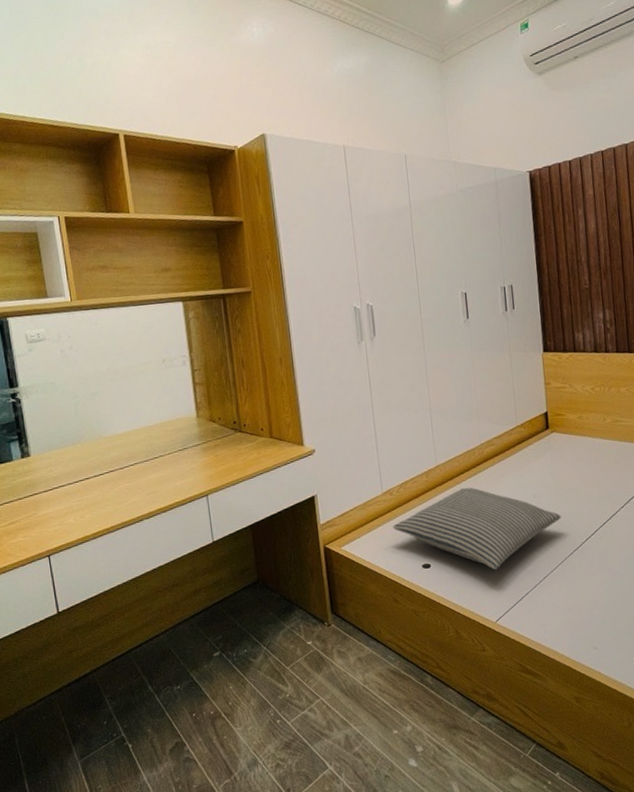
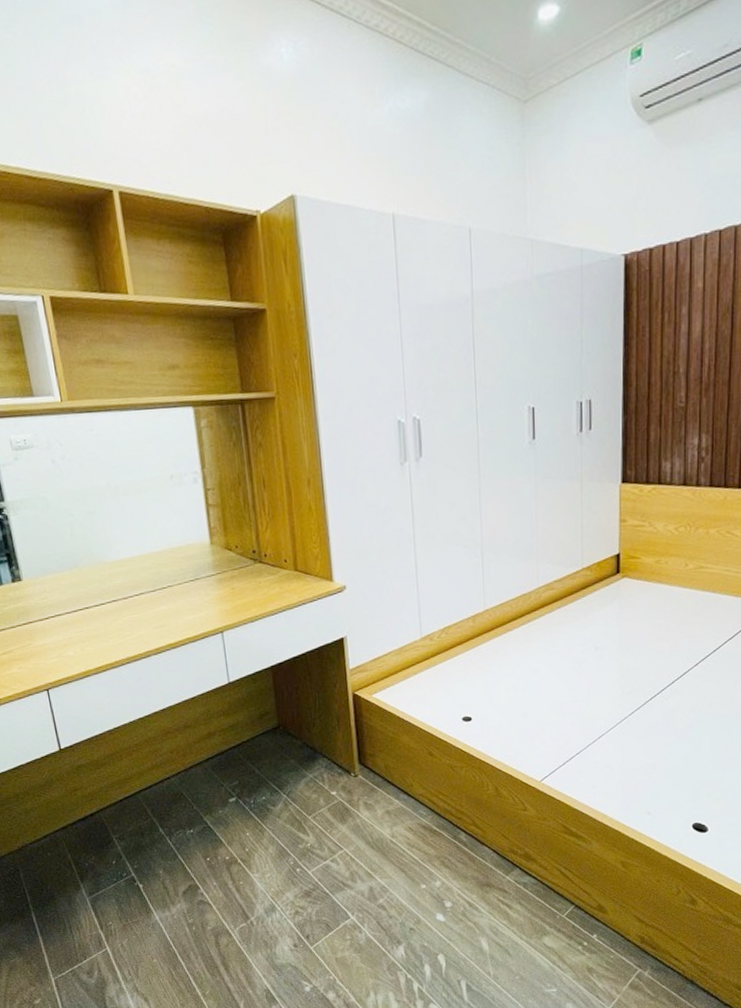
pillow: present [393,487,561,571] -> none [431,635,624,727]

